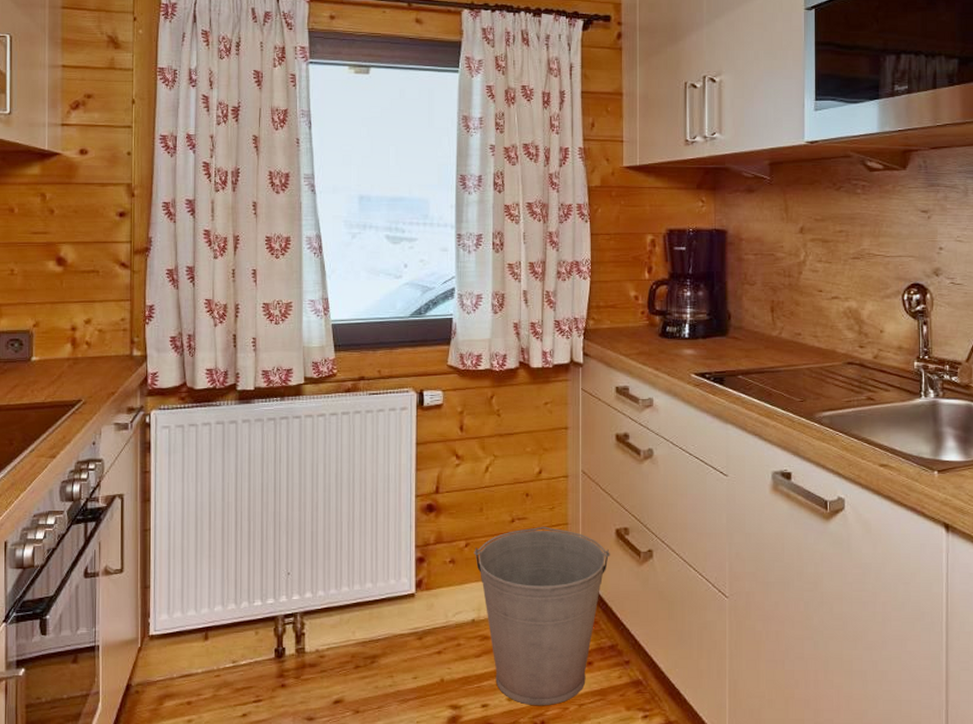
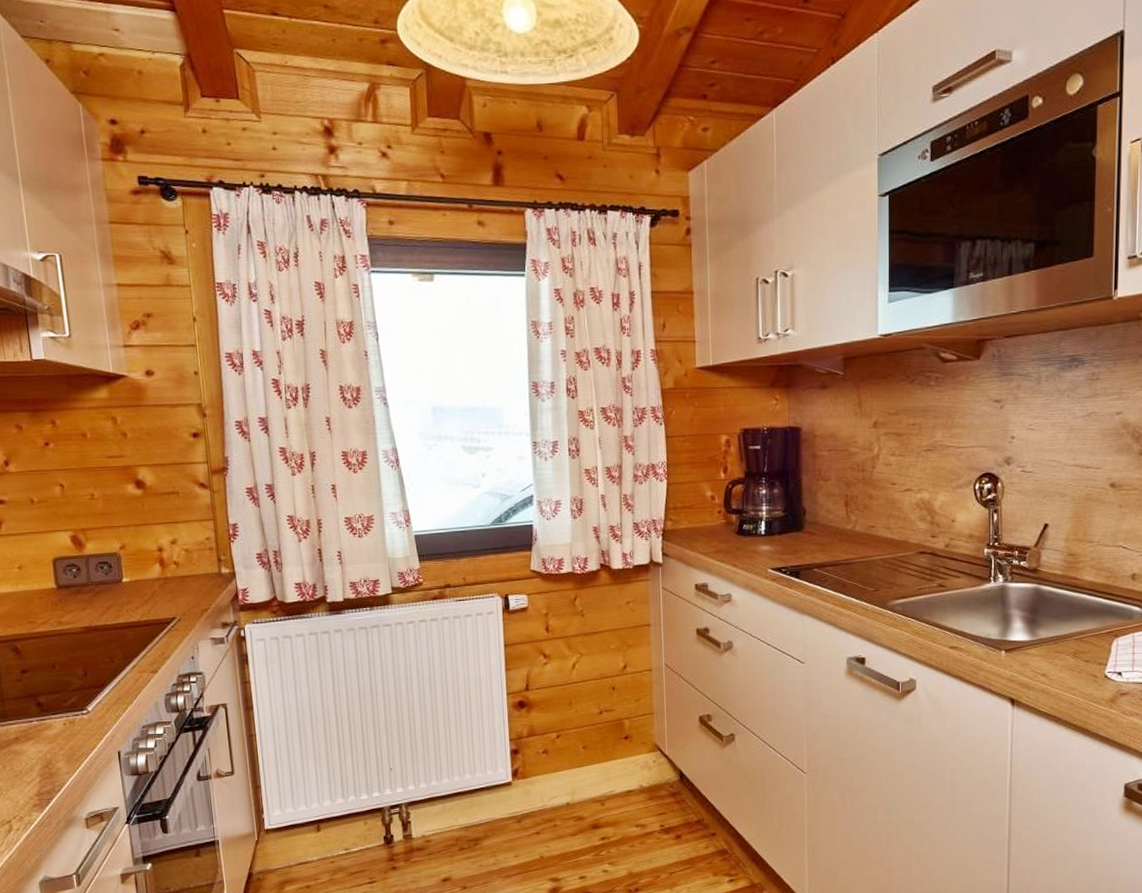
bucket: present [474,526,610,706] -> none [565,716,694,876]

